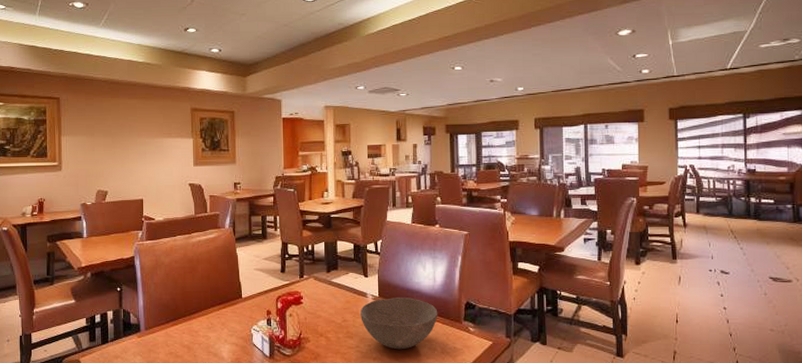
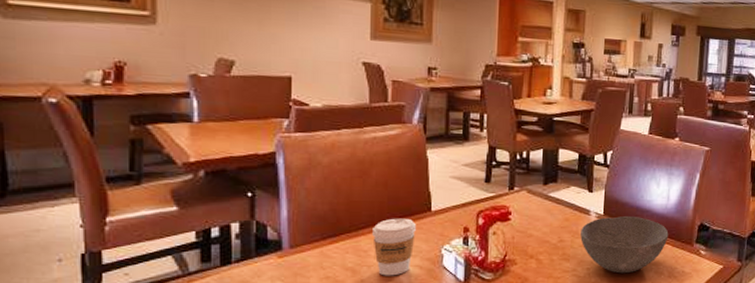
coffee cup: none [201,304,231,352] -> present [372,218,416,276]

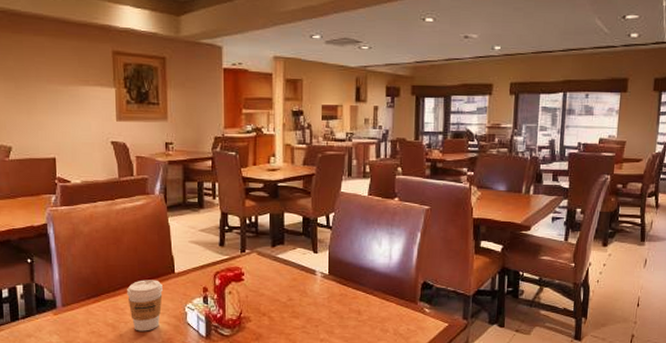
bowl: present [580,216,669,274] -> none [308,276,392,331]

